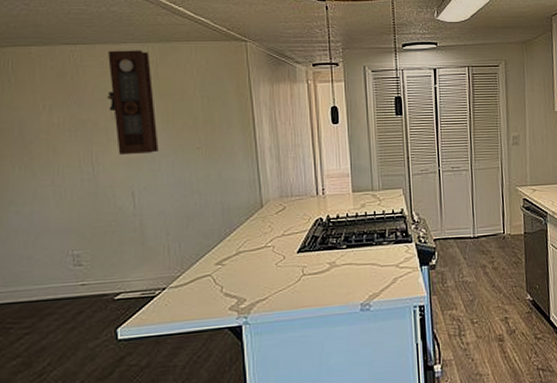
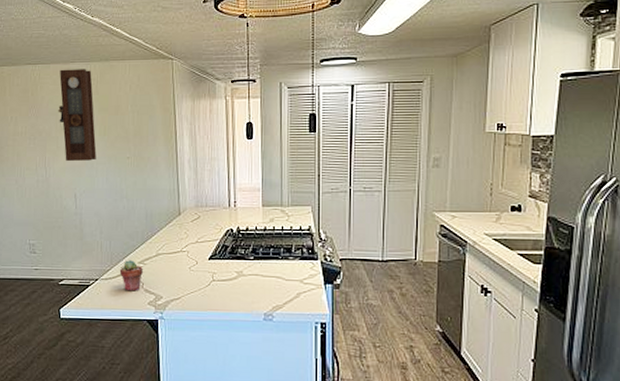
potted succulent: none [192,262,223,298] -> present [119,260,144,292]

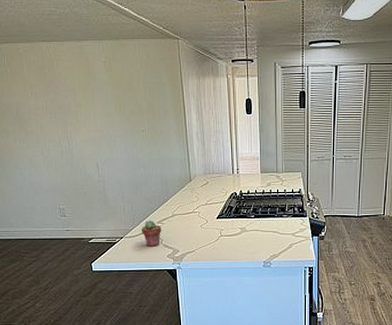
pendulum clock: present [58,69,97,162] -> none [74,47,114,135]

